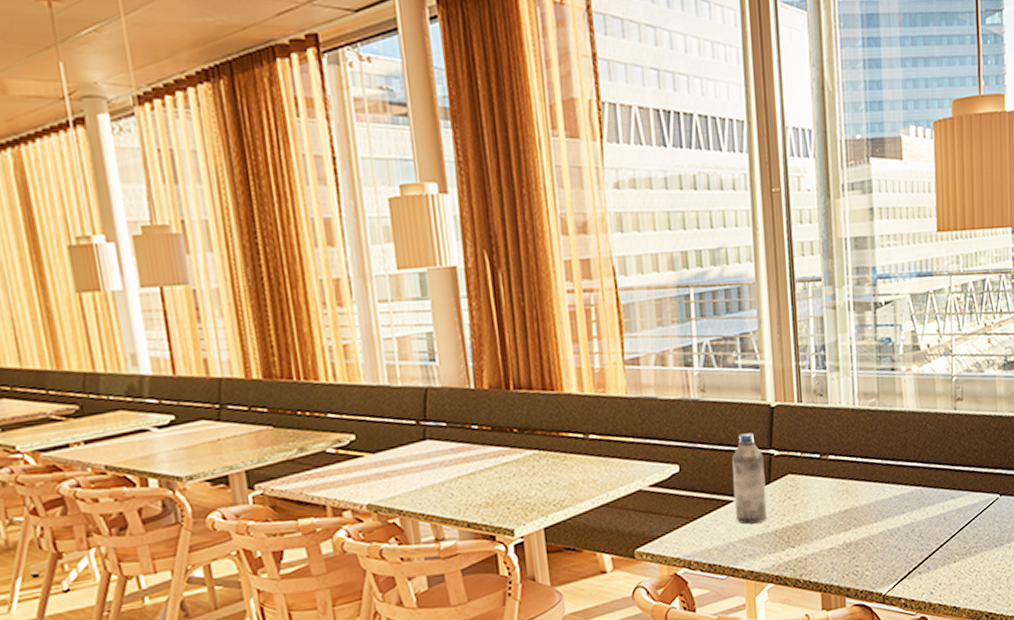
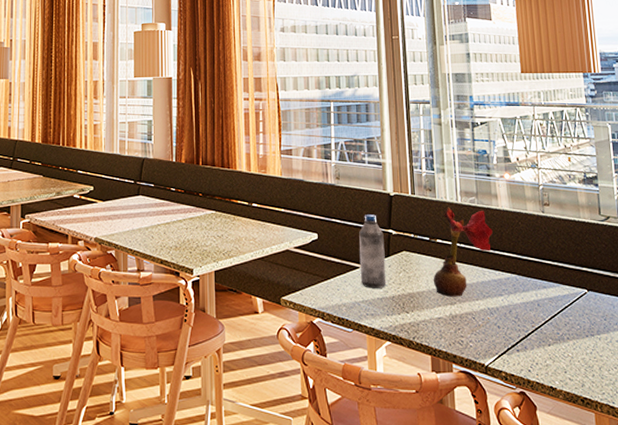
flower: none [824,413,896,523] -> present [433,207,493,297]

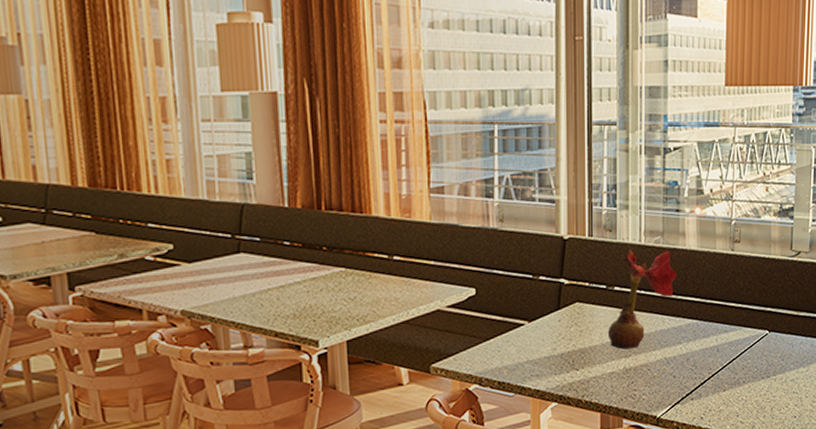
water bottle: present [359,214,387,288] -> none [524,262,555,347]

